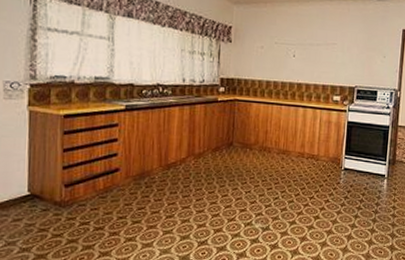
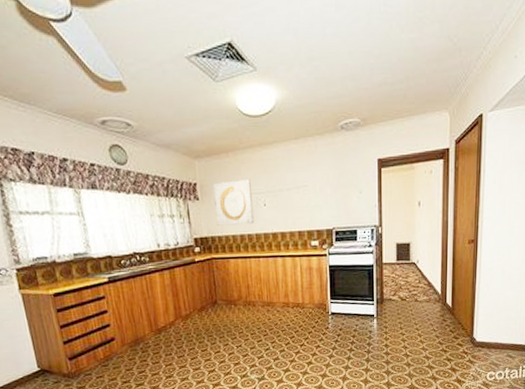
wall art: none [245,28,284,72] -> present [213,179,255,226]

